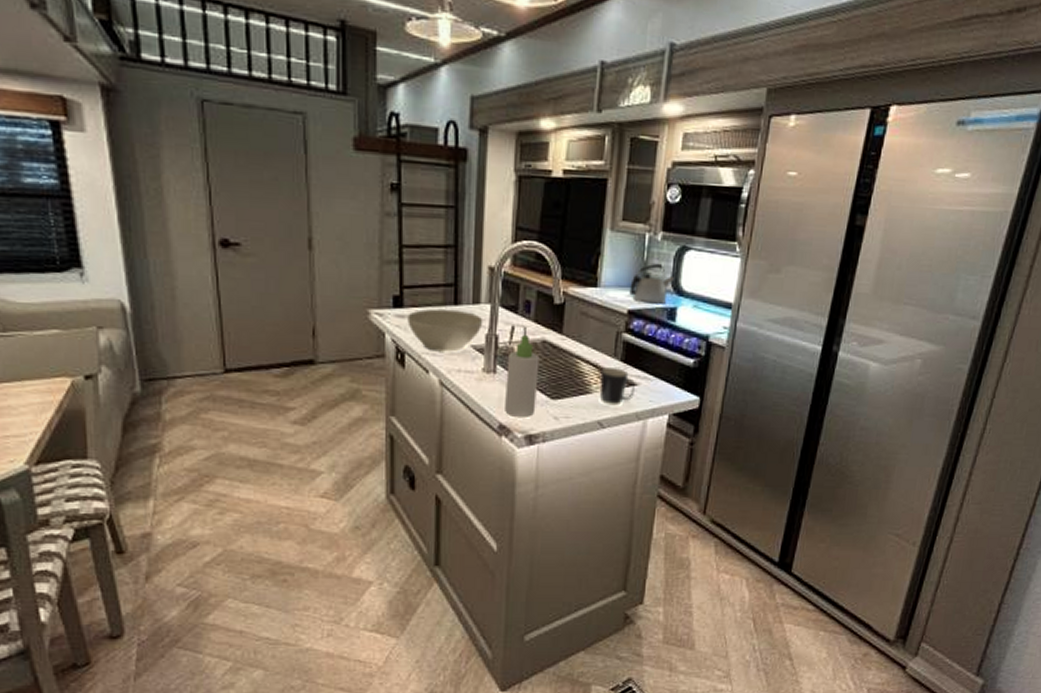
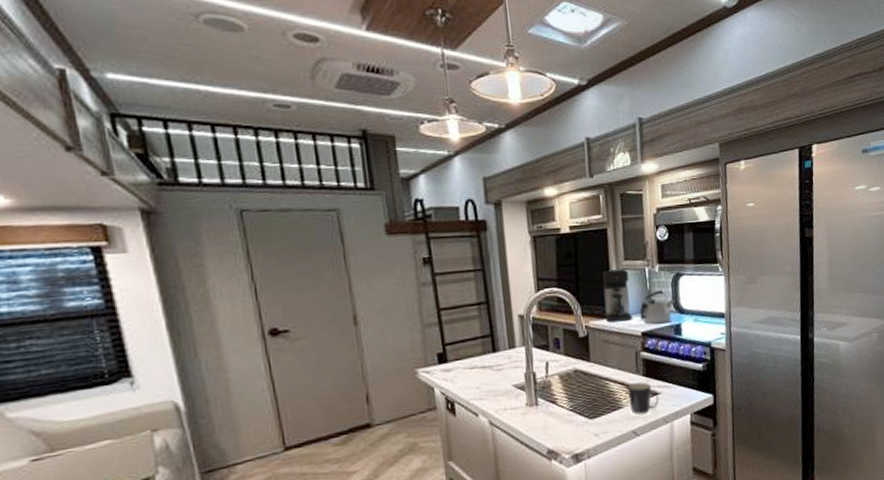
bowl: present [407,308,483,352] -> none [452,356,521,396]
bottle: present [505,327,540,419] -> none [547,361,578,442]
coffee maker: none [587,229,625,294] -> present [602,269,632,323]

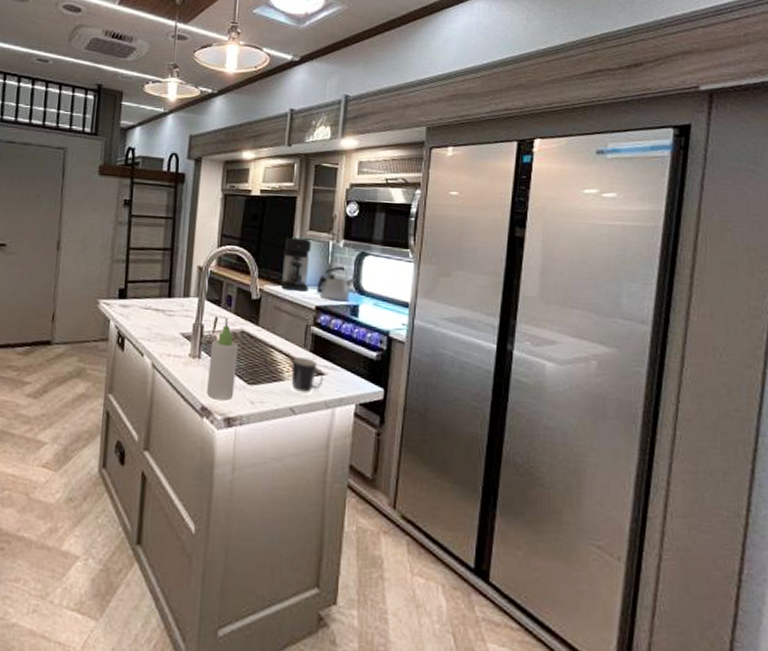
bottle: none [547,361,578,442] -> present [207,318,239,402]

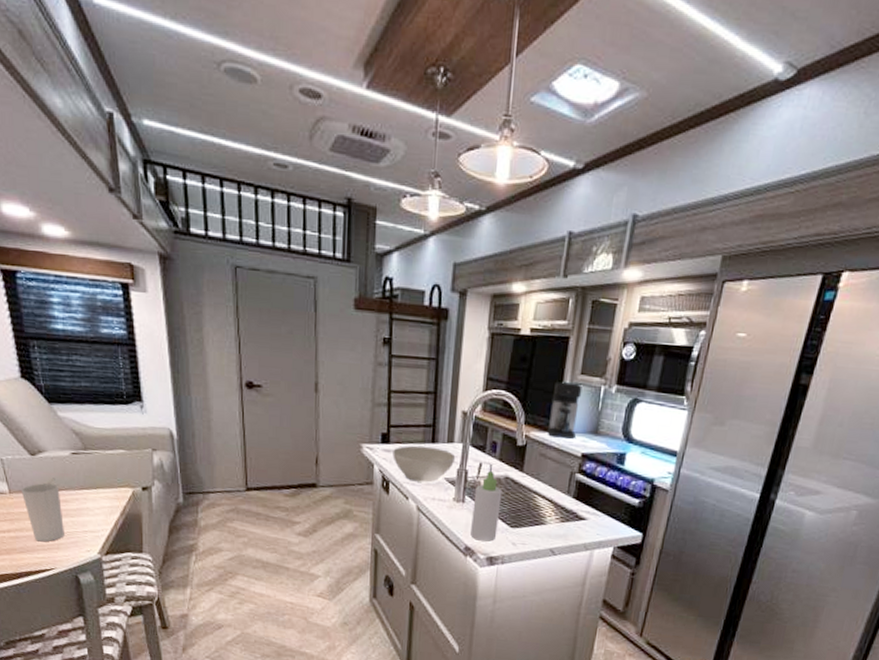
bowl: none [129,300,192,338] -> present [393,445,456,483]
mug: present [291,356,324,394] -> none [552,502,585,537]
kettle: present [316,266,355,302] -> none [584,413,625,450]

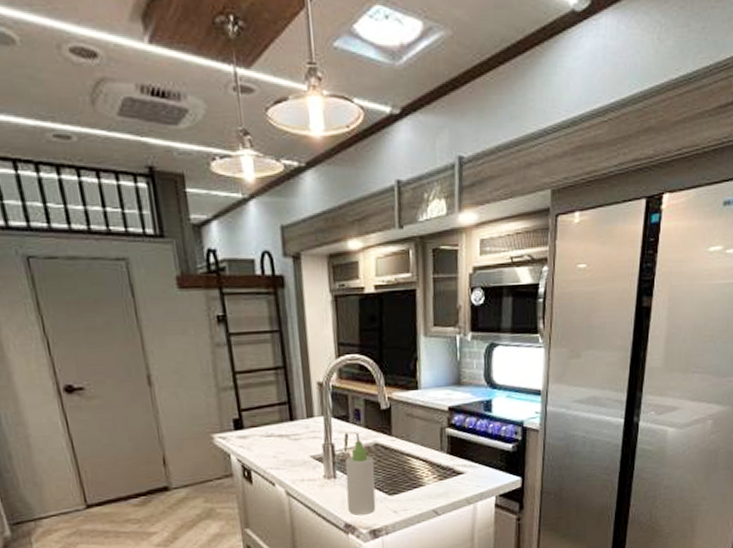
bowl: present [393,445,456,483] -> none [249,425,319,466]
coffee maker: present [547,381,583,439] -> none [408,336,439,395]

